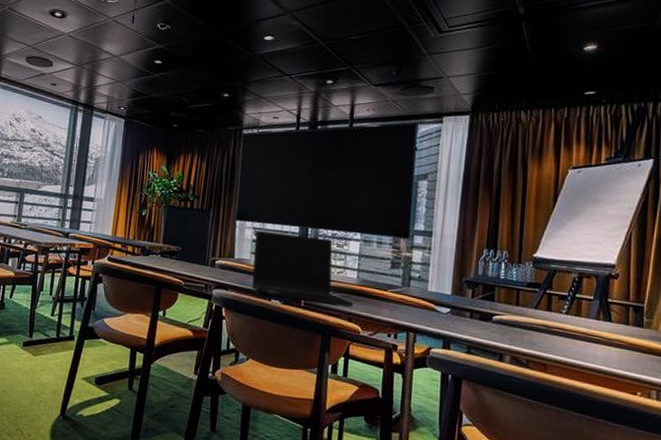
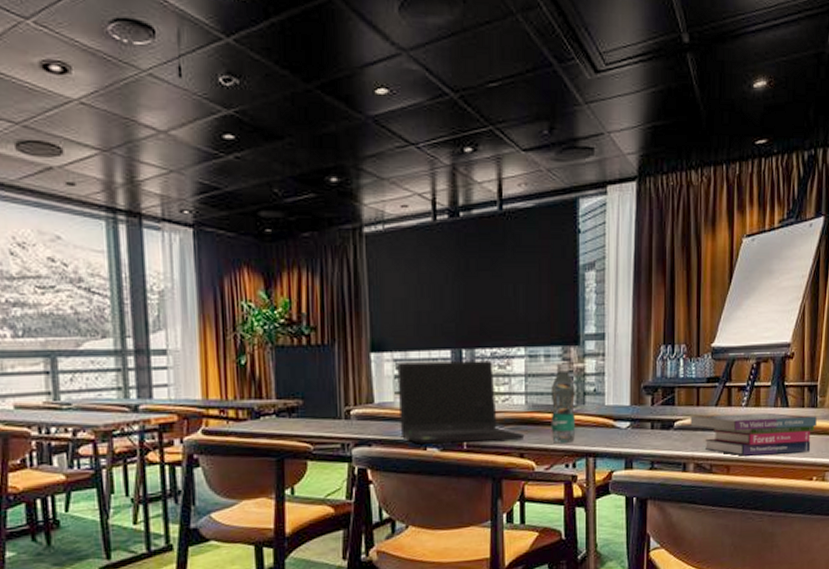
bottle: none [377,250,402,318] -> present [551,363,576,444]
books: none [509,313,643,368] -> present [690,412,817,456]

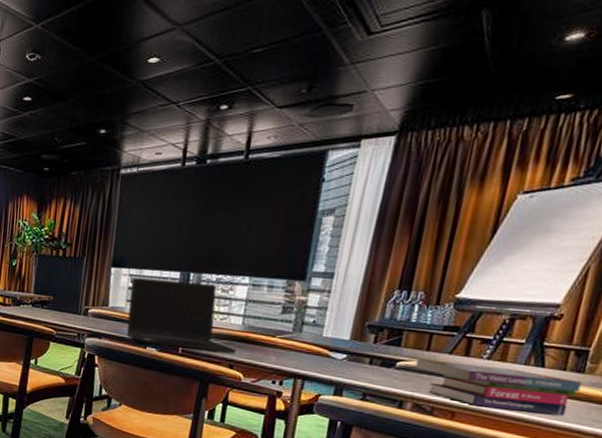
bottle: present [551,363,576,444] -> none [262,294,294,365]

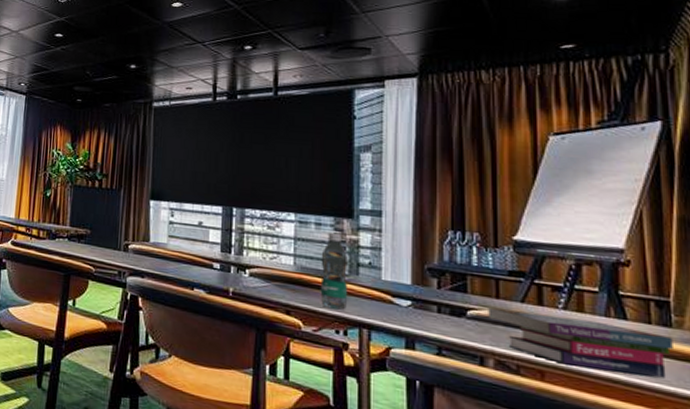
laptop: present [126,277,237,353] -> none [171,210,292,297]
bottle: none [262,294,294,365] -> present [320,232,348,311]

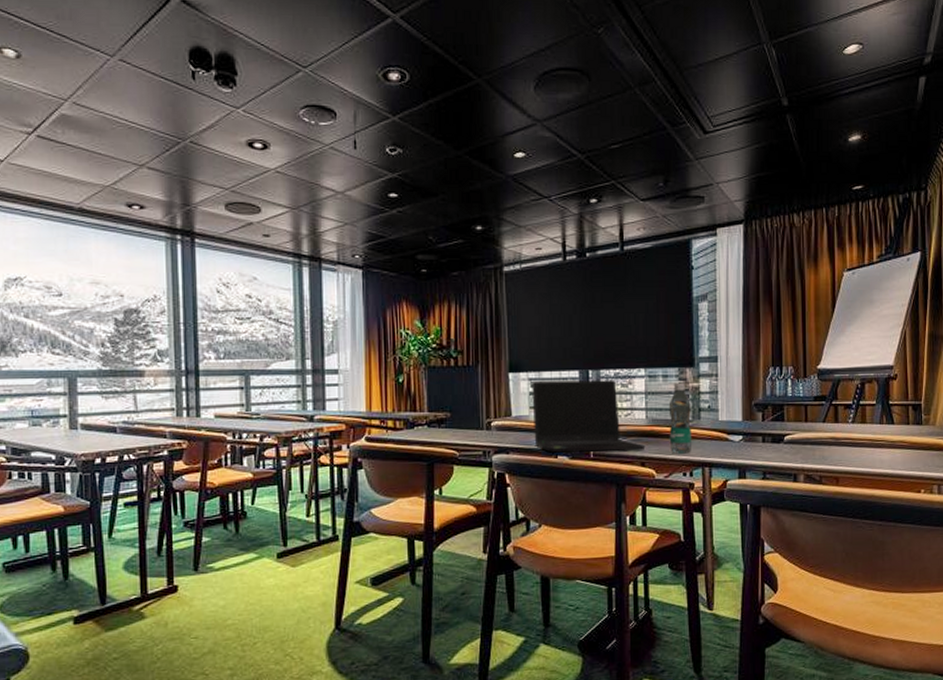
laptop: none [171,210,292,297] -> present [532,380,646,453]
books: present [488,308,673,379] -> none [799,429,922,469]

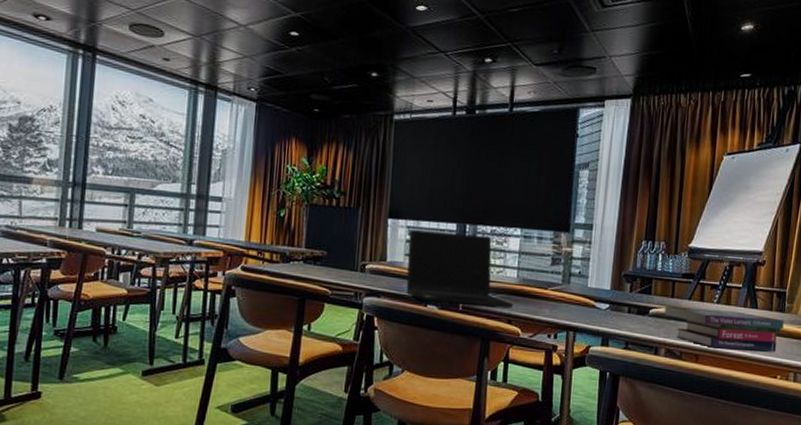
bottle: present [668,382,693,455] -> none [537,245,562,317]
books: none [799,429,922,469] -> present [664,306,784,352]

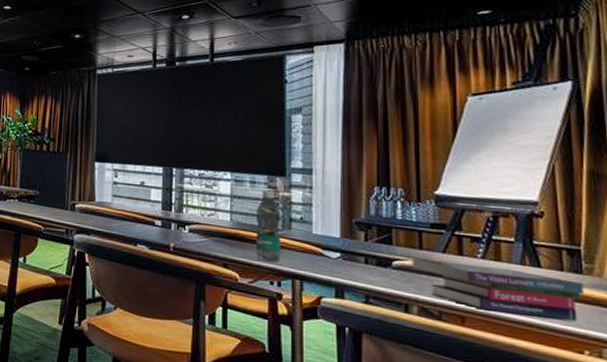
laptop: present [406,228,514,308] -> none [115,171,229,251]
bottle: none [537,245,562,317] -> present [255,190,282,264]

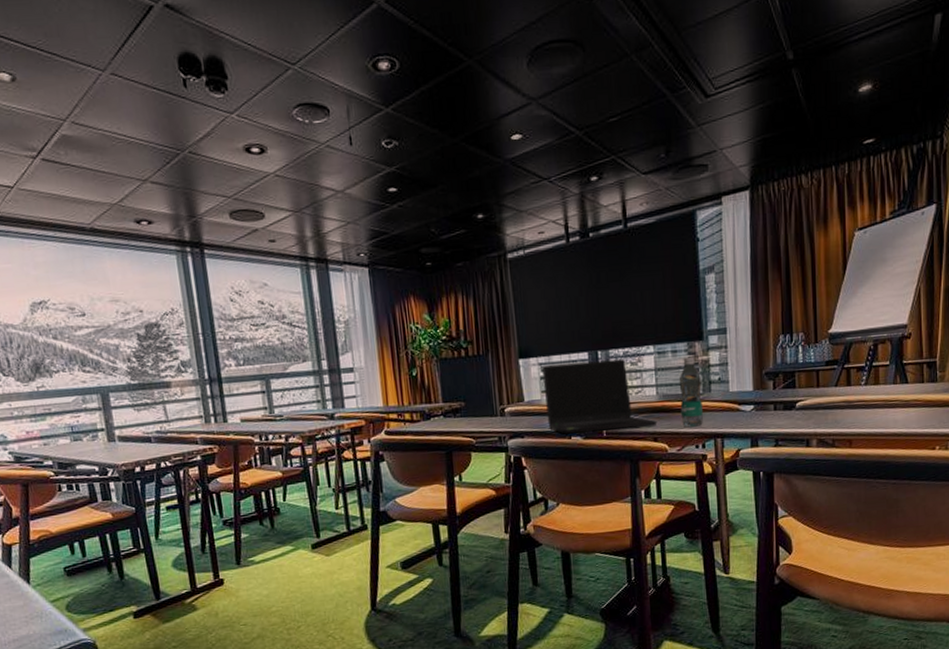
laptop: none [115,171,229,251] -> present [542,359,657,435]
books: present [412,258,584,322] -> none [811,389,937,431]

